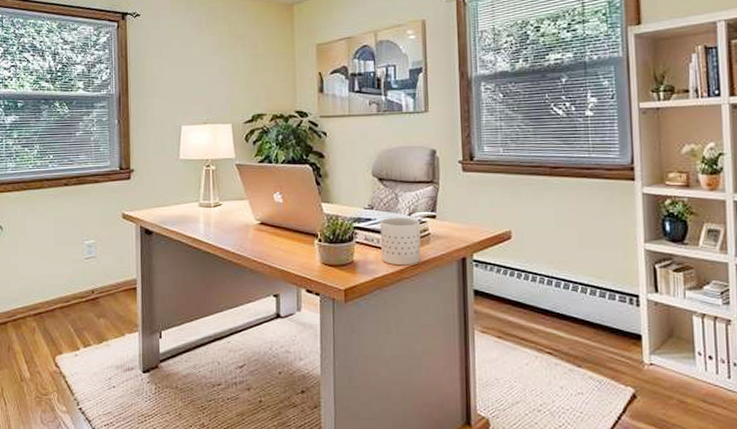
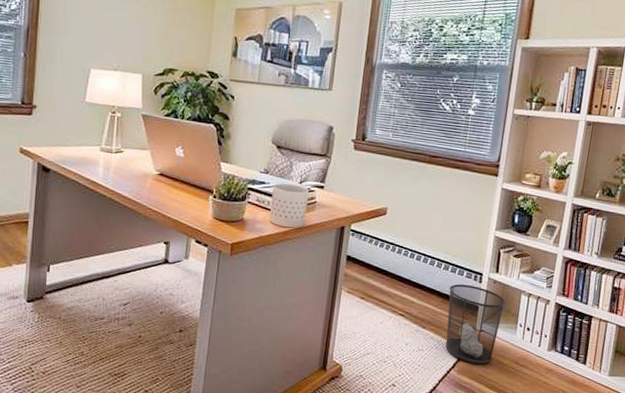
waste bin: none [601,310,675,407] -> present [445,284,506,365]

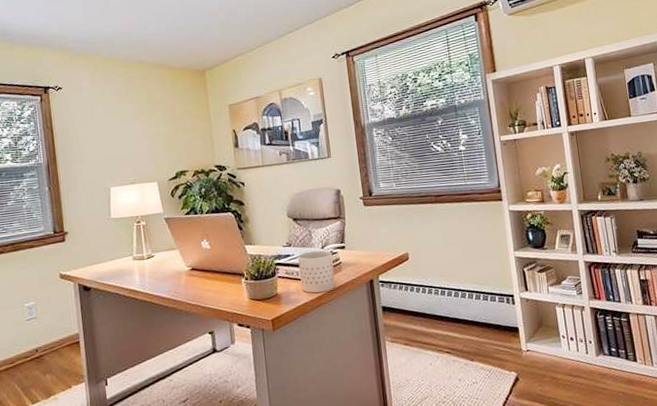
waste bin: present [445,284,506,365] -> none [486,308,545,386]

